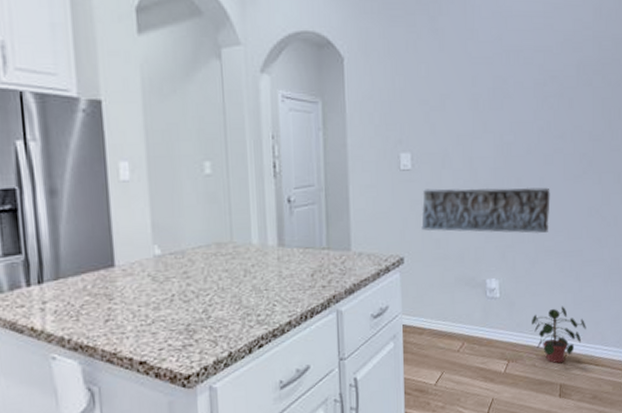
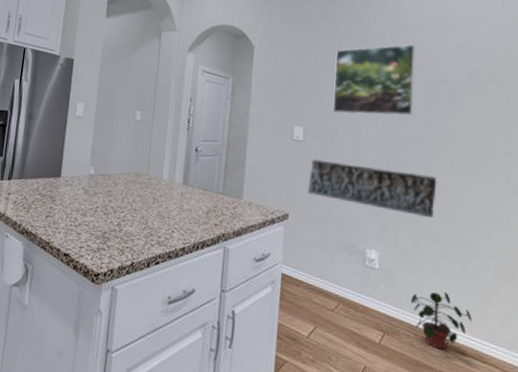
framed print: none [439,36,525,132] -> present [332,44,417,116]

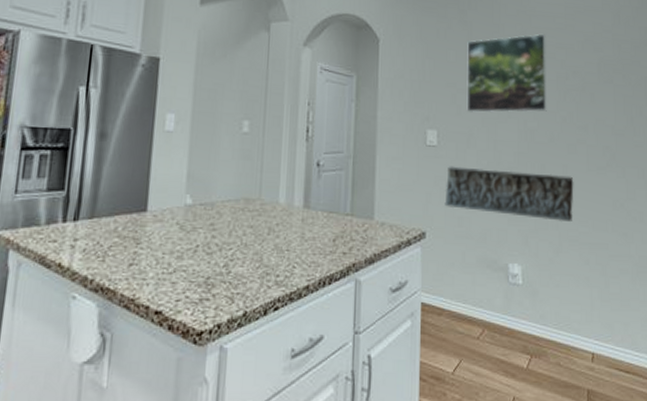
potted plant: present [411,292,472,350] -> none [556,301,615,366]

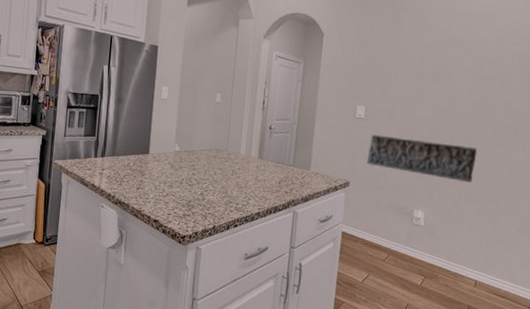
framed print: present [466,33,548,114] -> none [391,30,468,95]

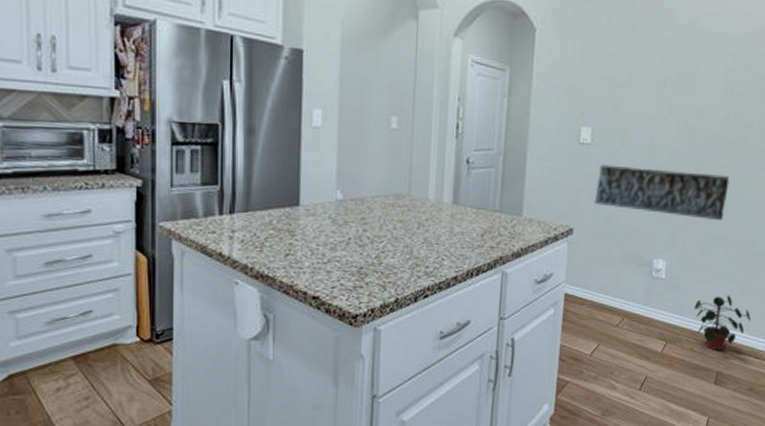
potted plant: none [449,243,497,289] -> present [695,295,751,351]

